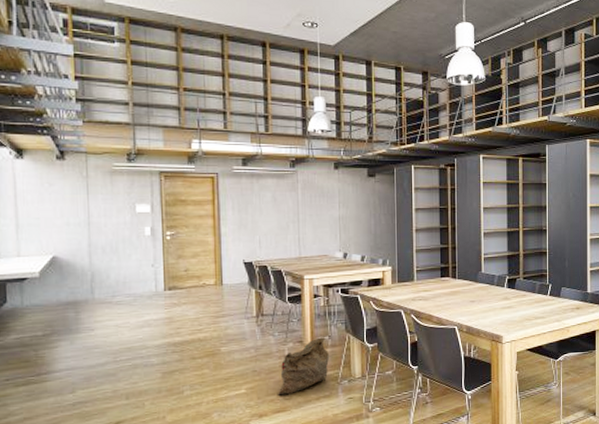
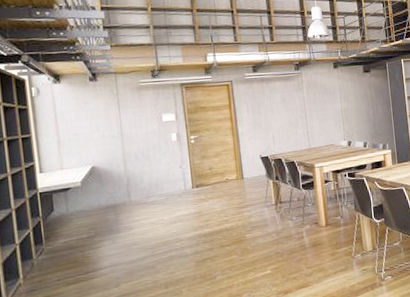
bag: present [277,337,330,396] -> none [299,217,343,273]

